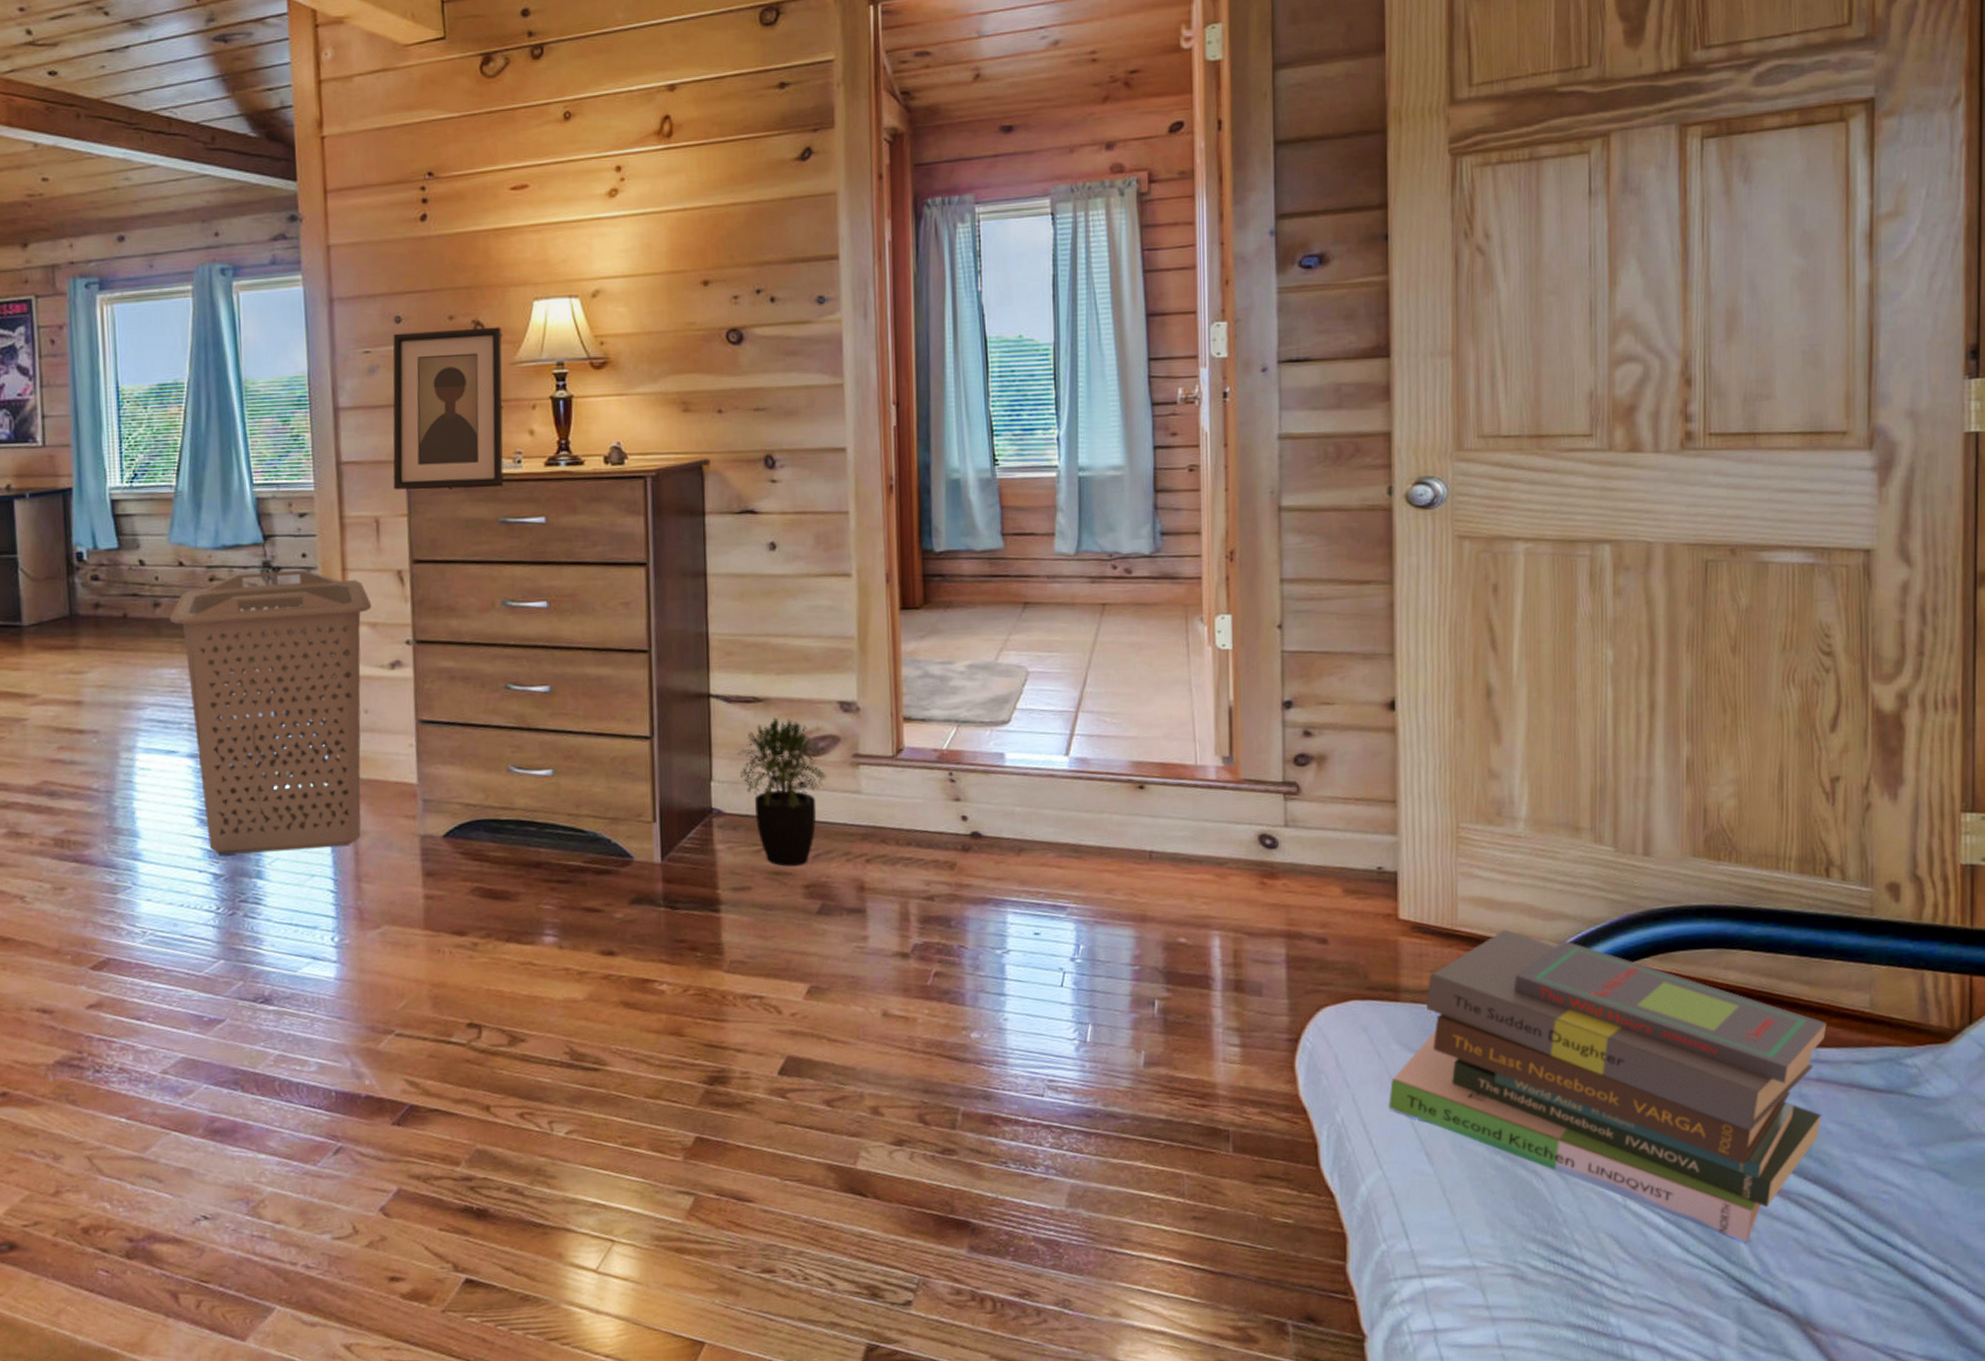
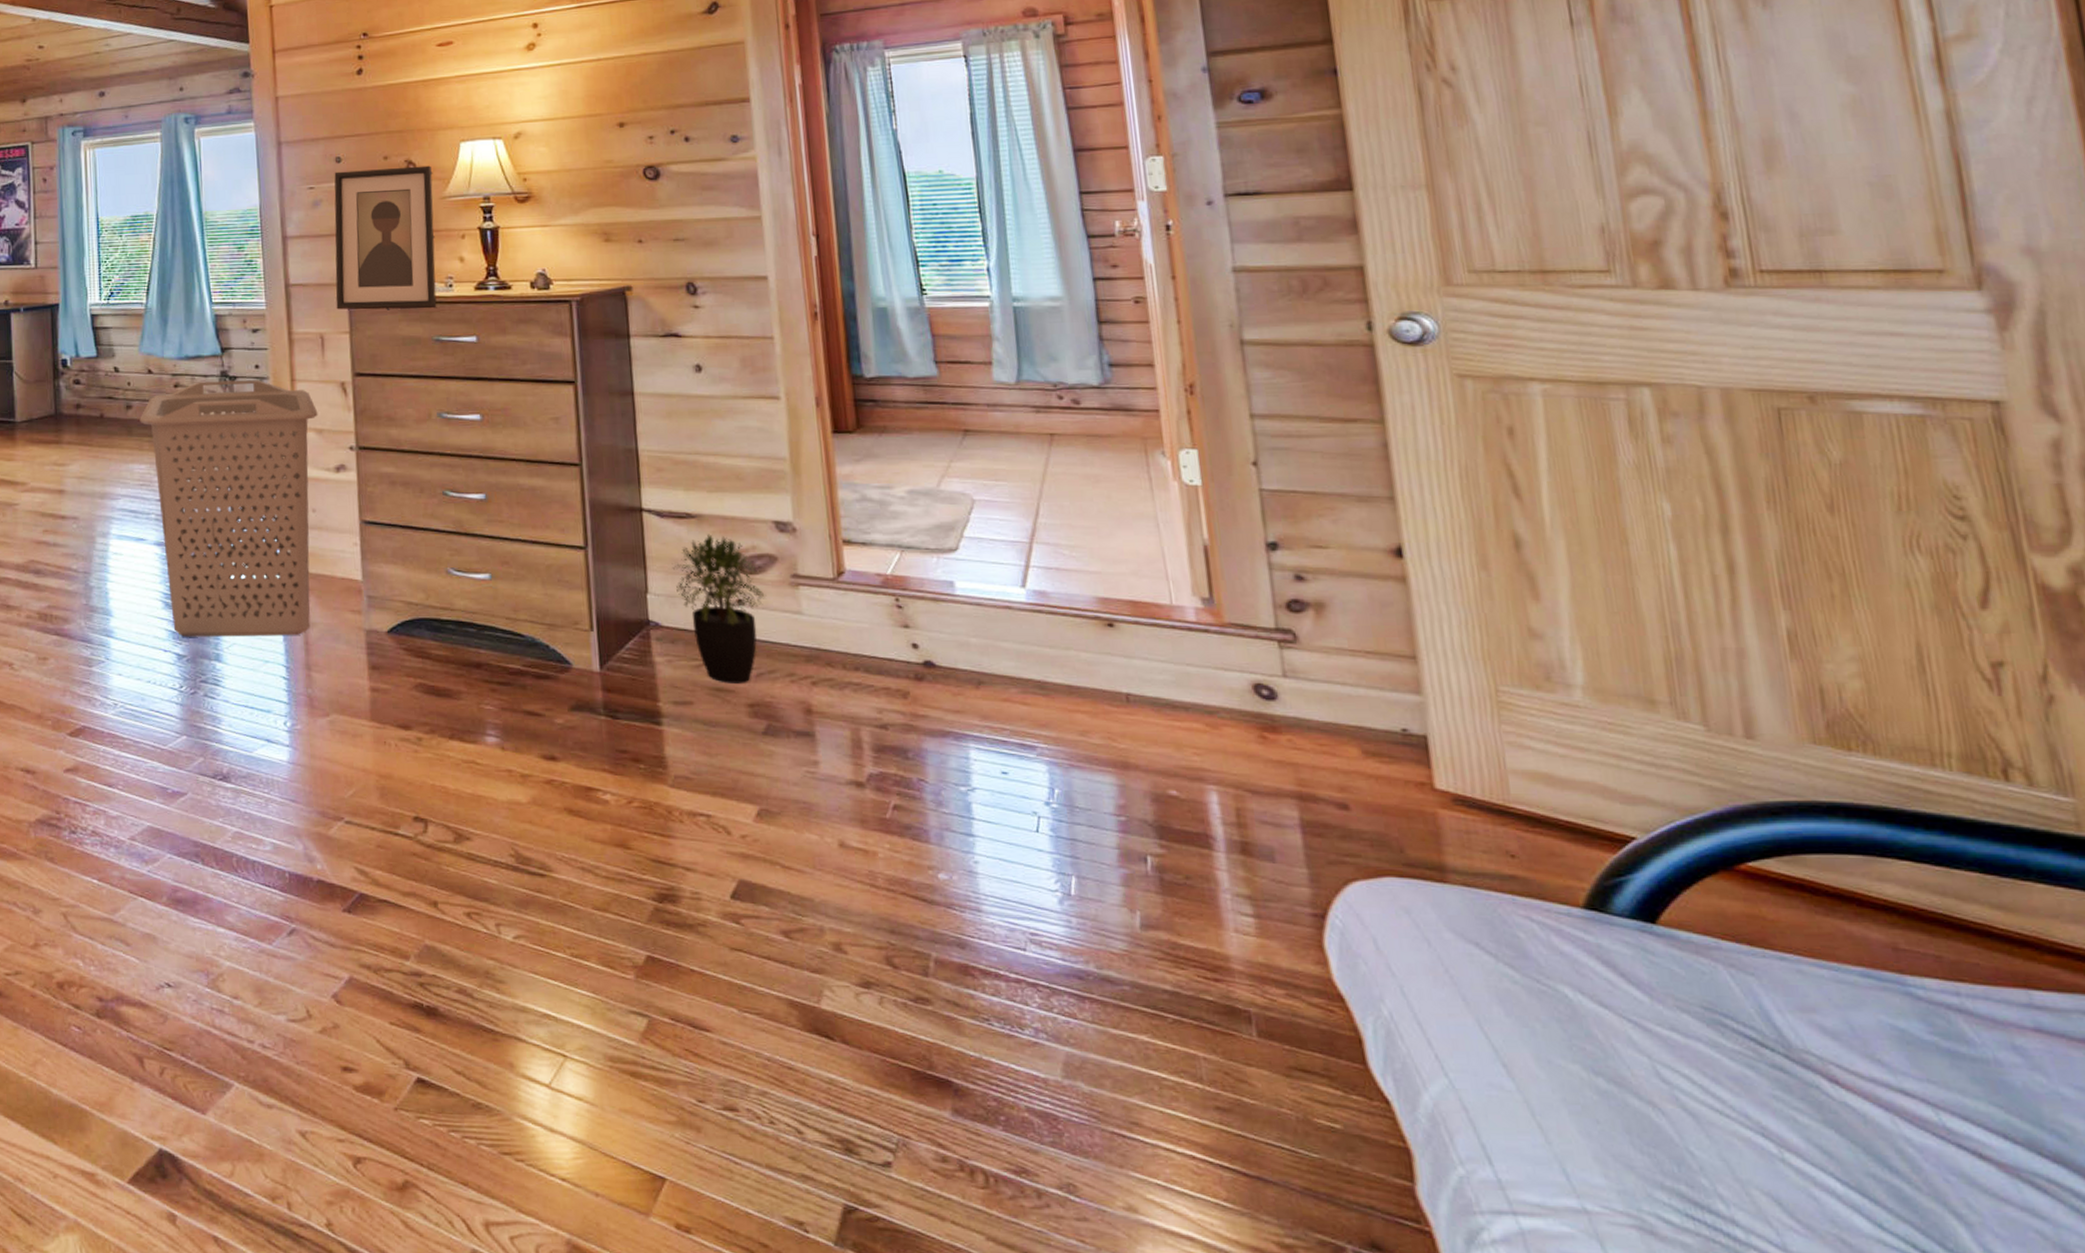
books: present [1389,929,1827,1243] -> none [1447,811,2051,1227]

